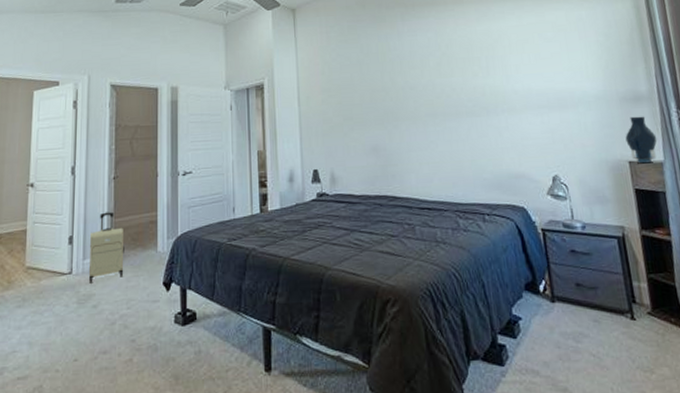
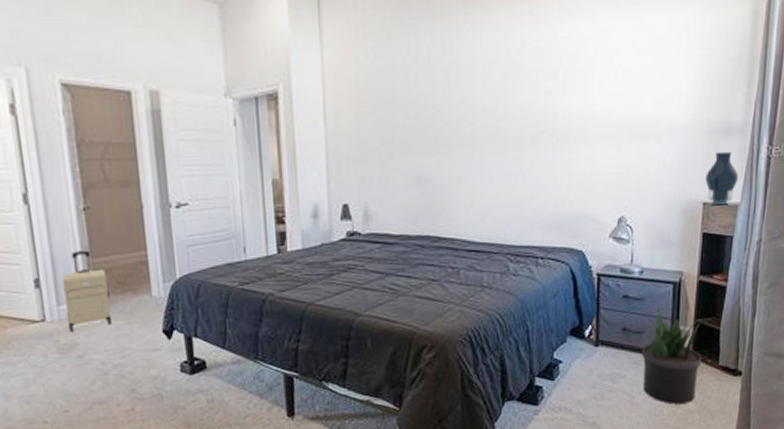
planter: none [600,262,668,369] -> present [642,307,702,404]

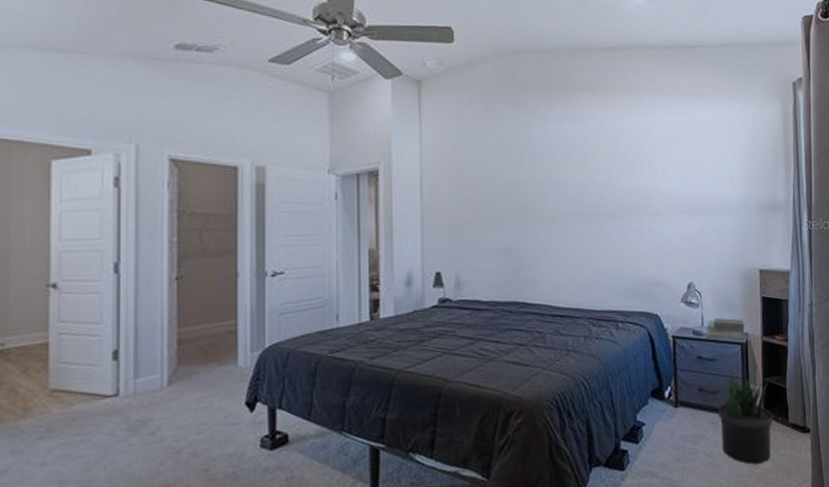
suitcase: present [62,250,112,332] -> none [142,319,193,407]
books: none [635,255,680,280] -> present [706,317,745,341]
vase: present [705,151,739,206] -> none [759,225,787,272]

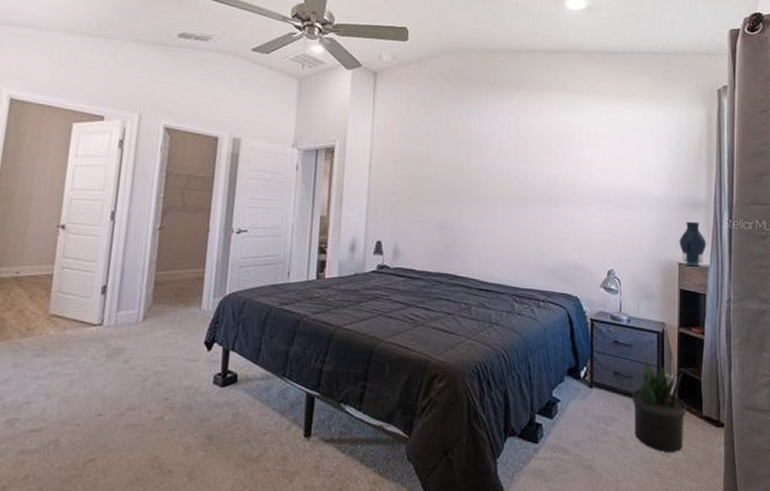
books: present [706,317,745,341] -> none [624,305,662,329]
vase: none [759,225,787,272] -> present [679,221,707,267]

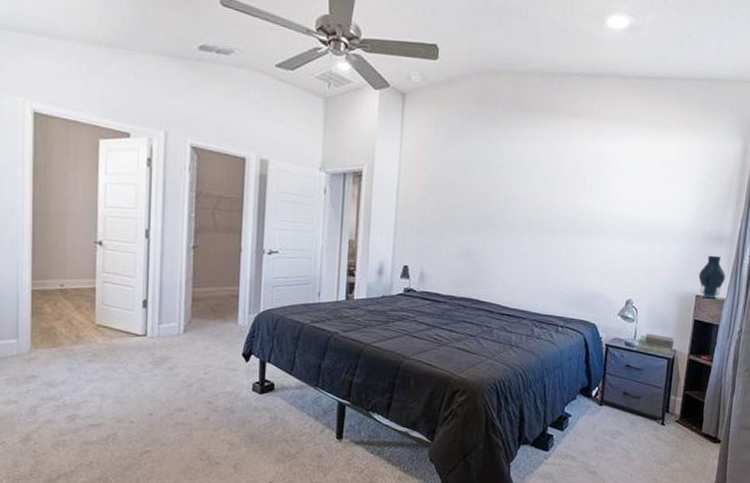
books: none [624,305,662,329] -> present [637,333,675,356]
planter: present [632,354,687,452] -> none [637,377,689,463]

